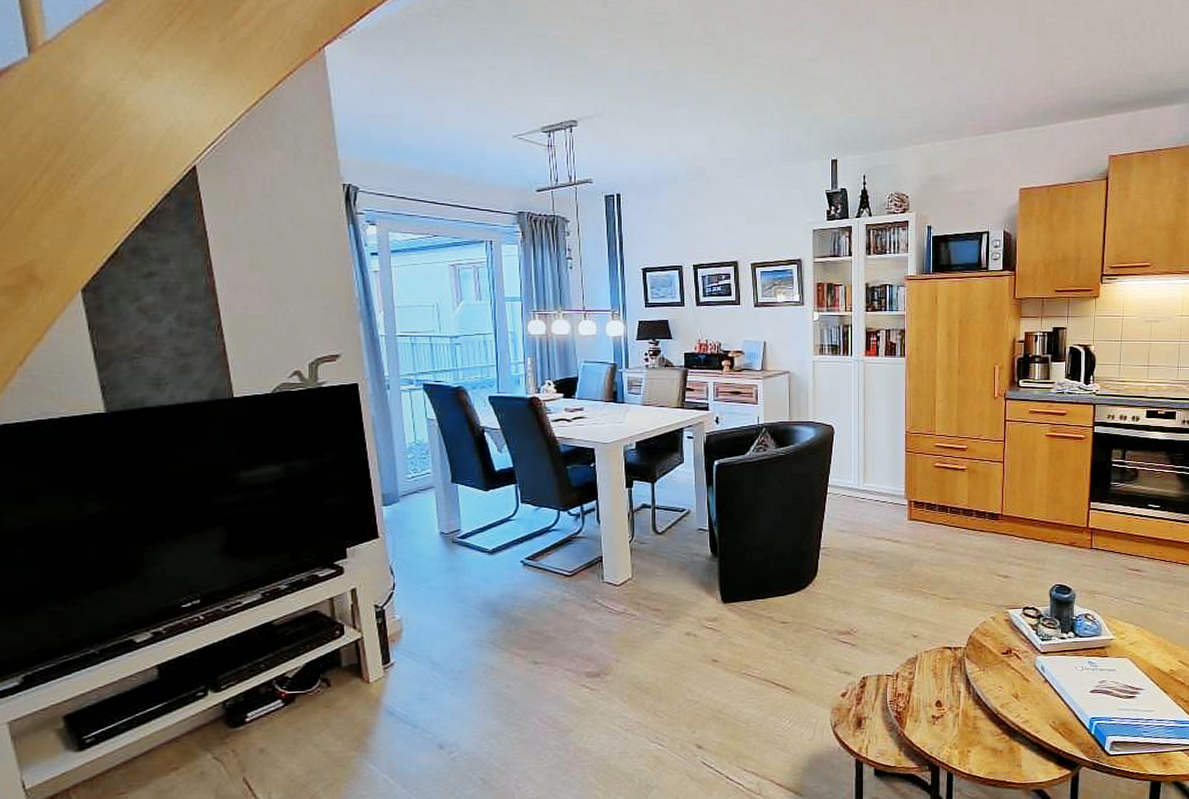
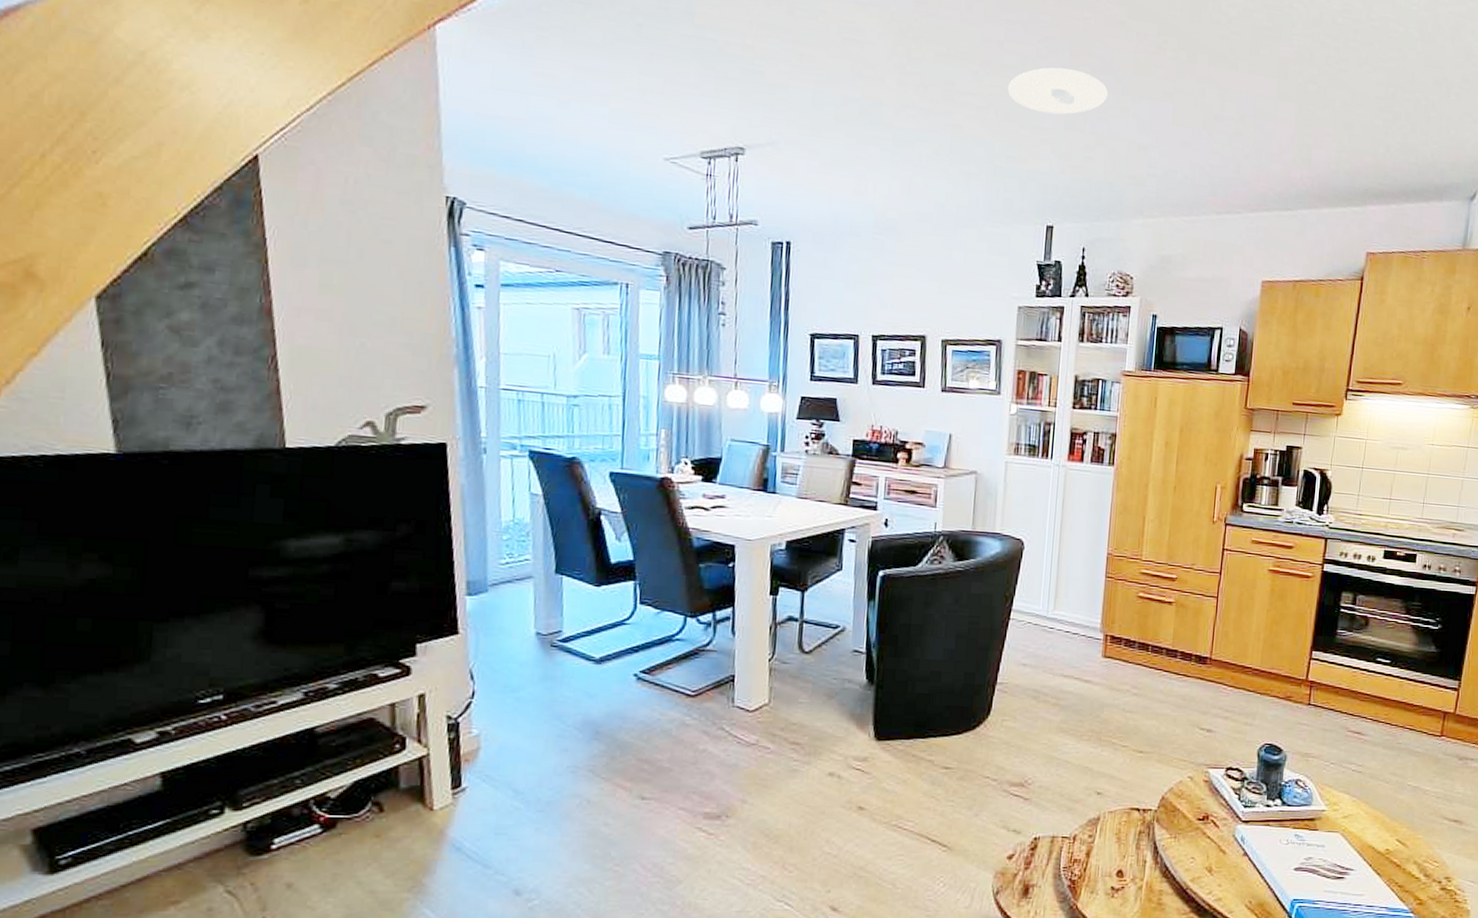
recessed light: none [789,26,875,66] -> present [1007,67,1109,115]

